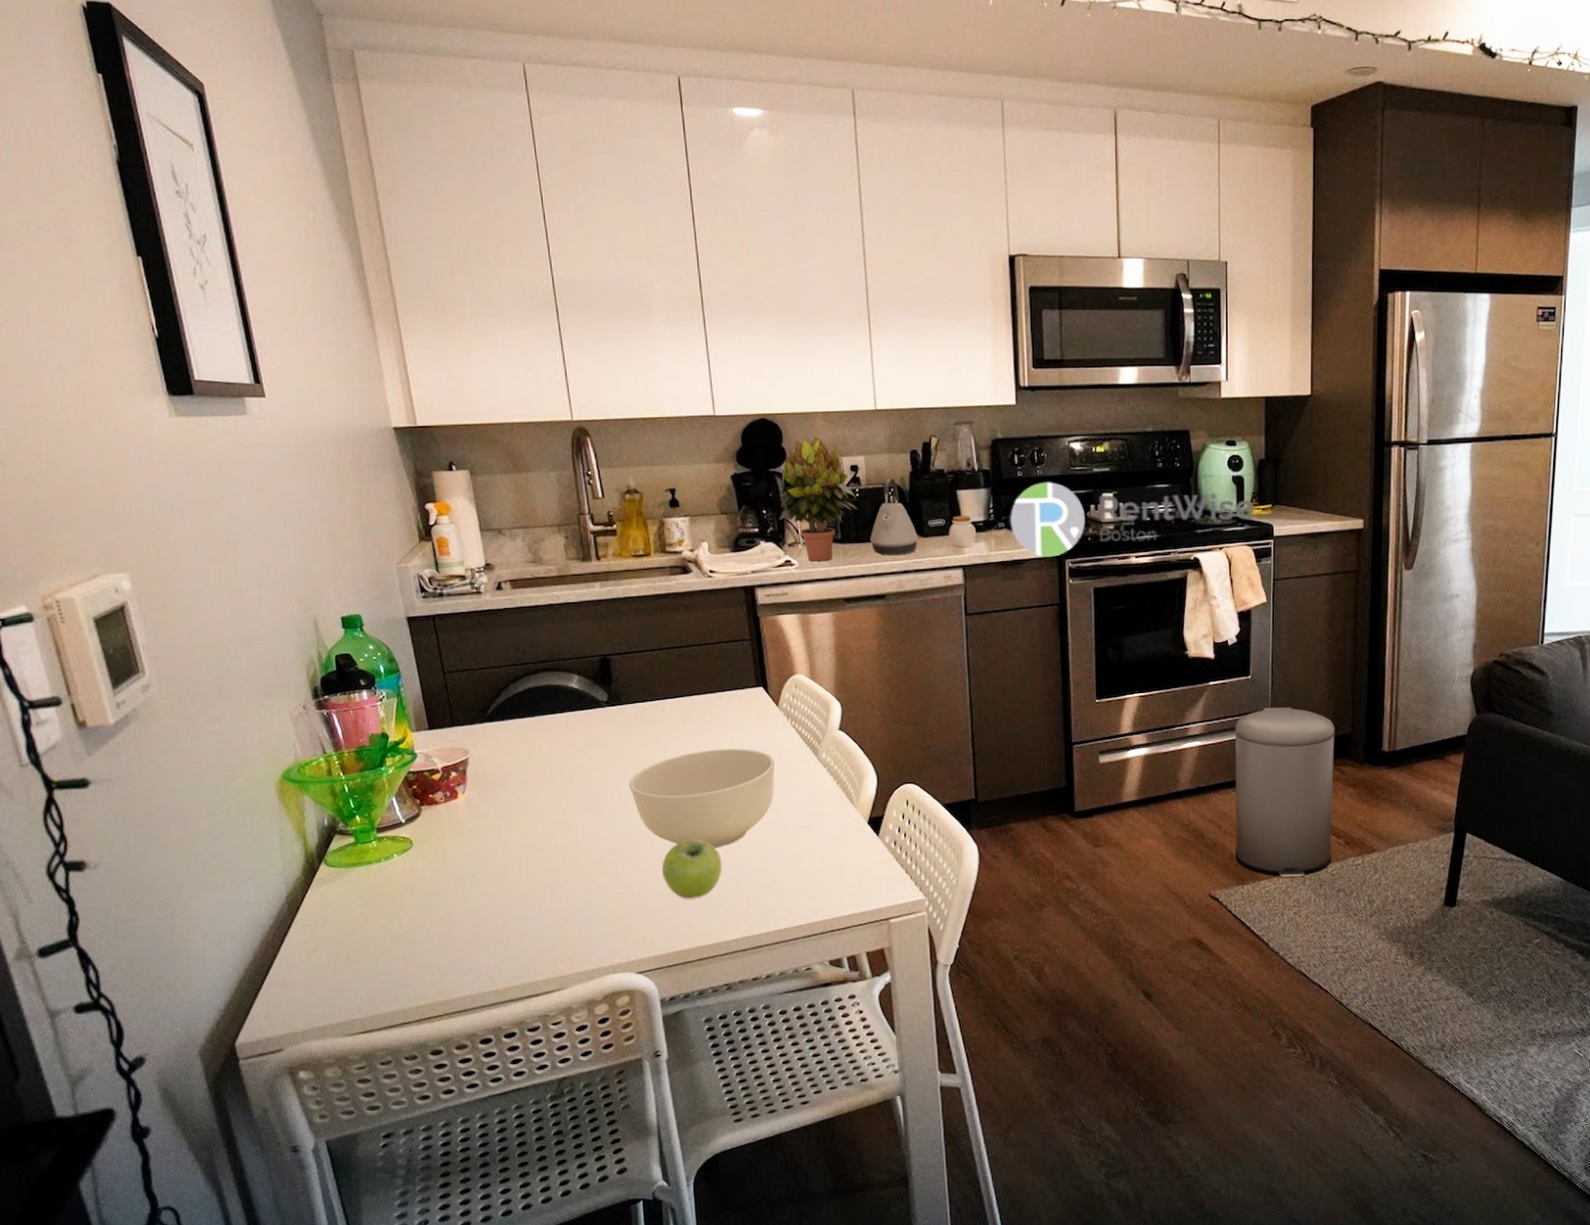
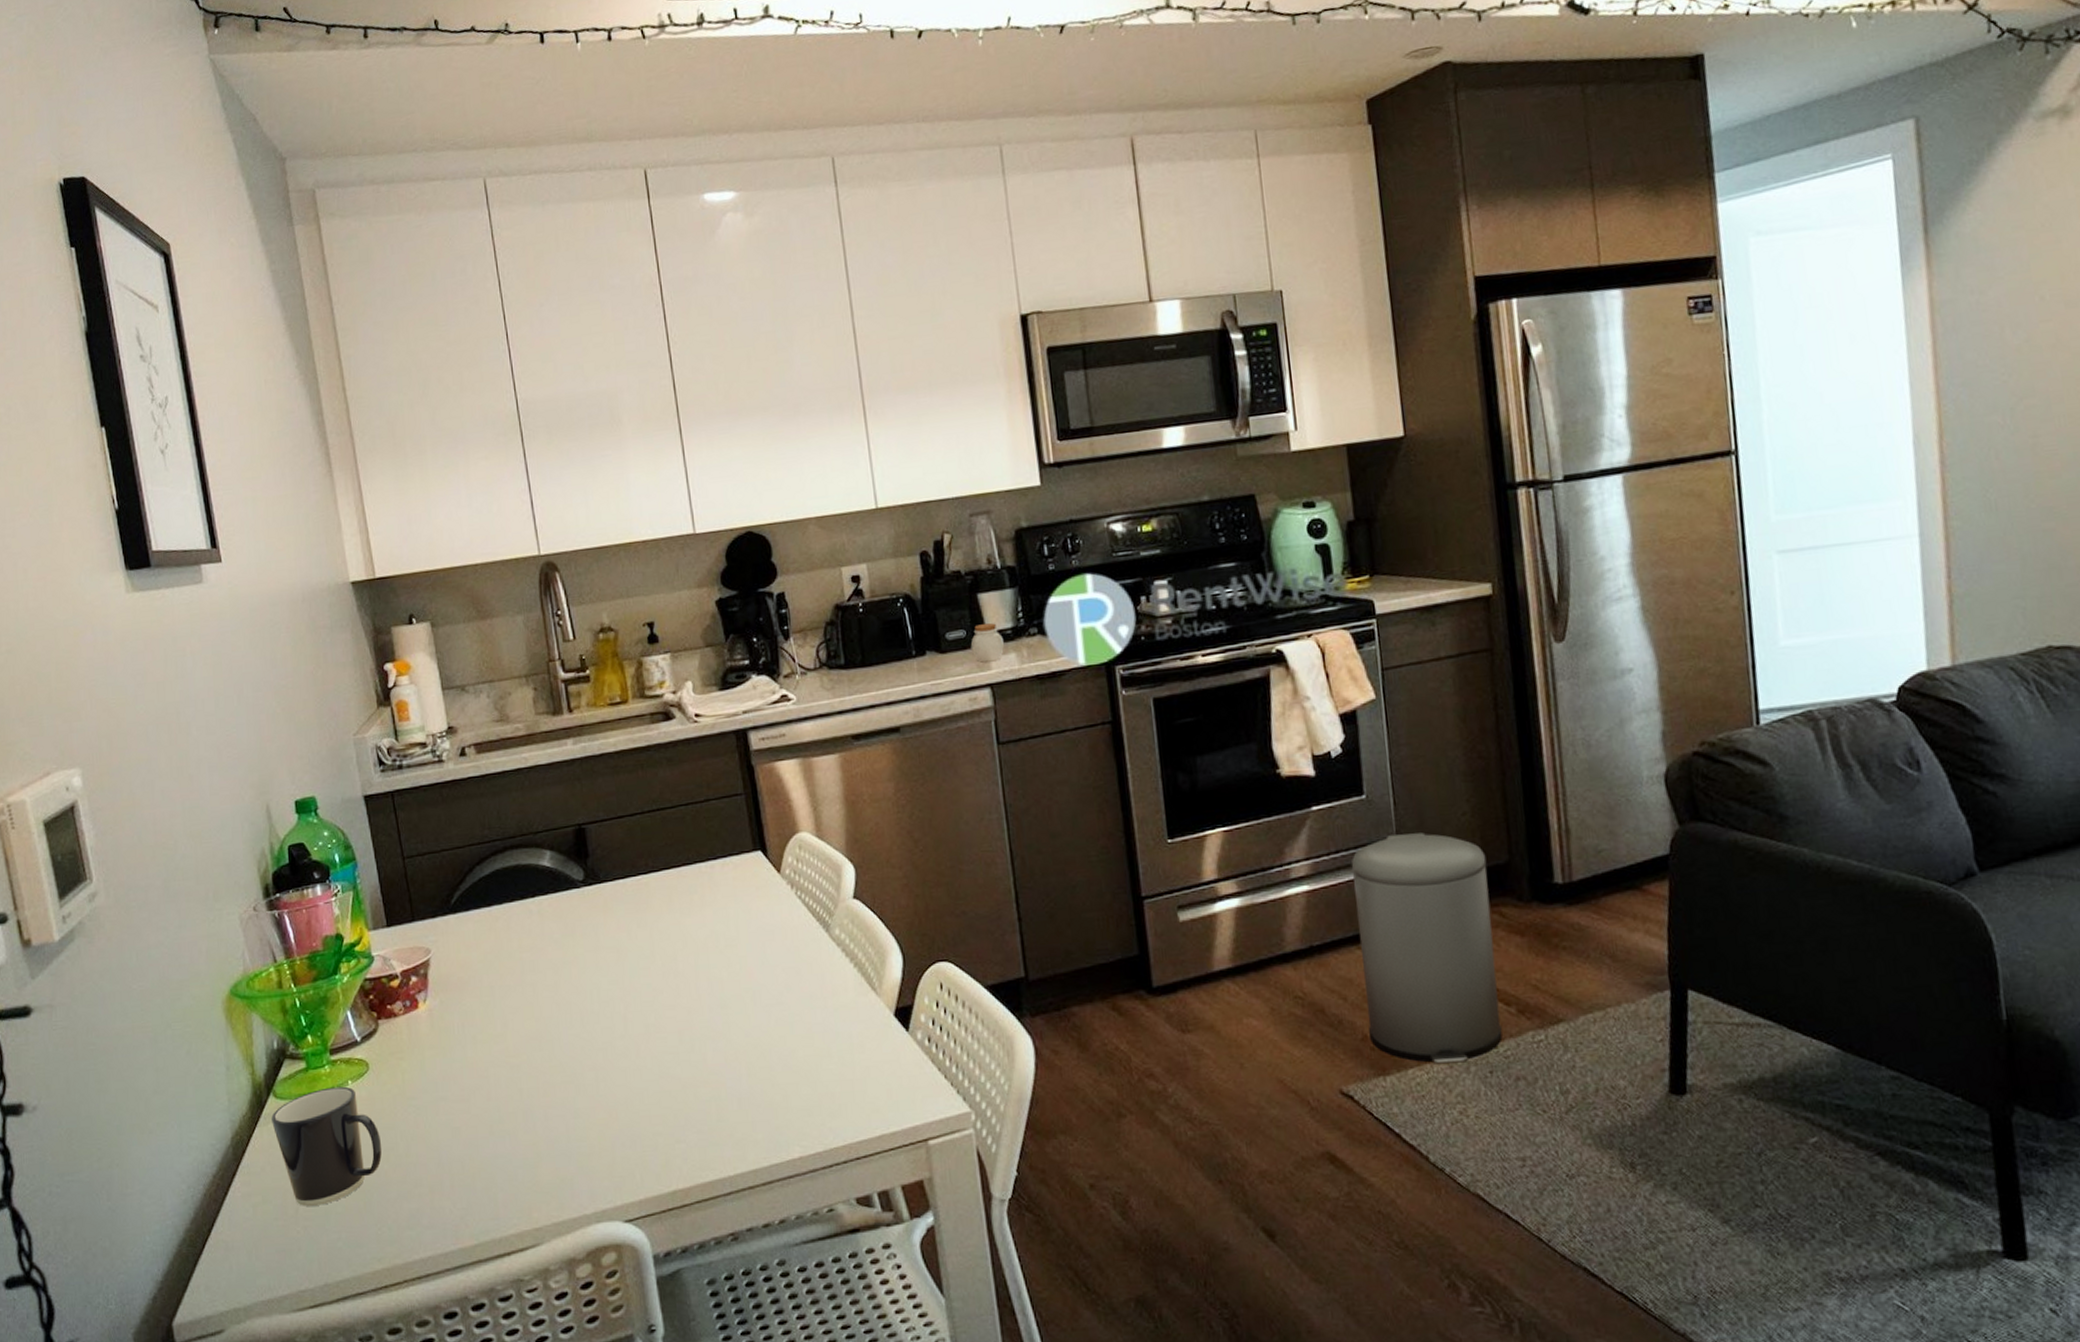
mug: none [323,859,425,953] -> present [271,1086,382,1206]
bowl: present [629,748,775,848] -> none [610,928,780,1056]
fruit: present [662,839,722,898] -> none [651,1046,722,1122]
potted plant: present [779,437,857,562] -> none [771,547,861,694]
kettle: present [870,477,918,556] -> none [878,585,935,680]

